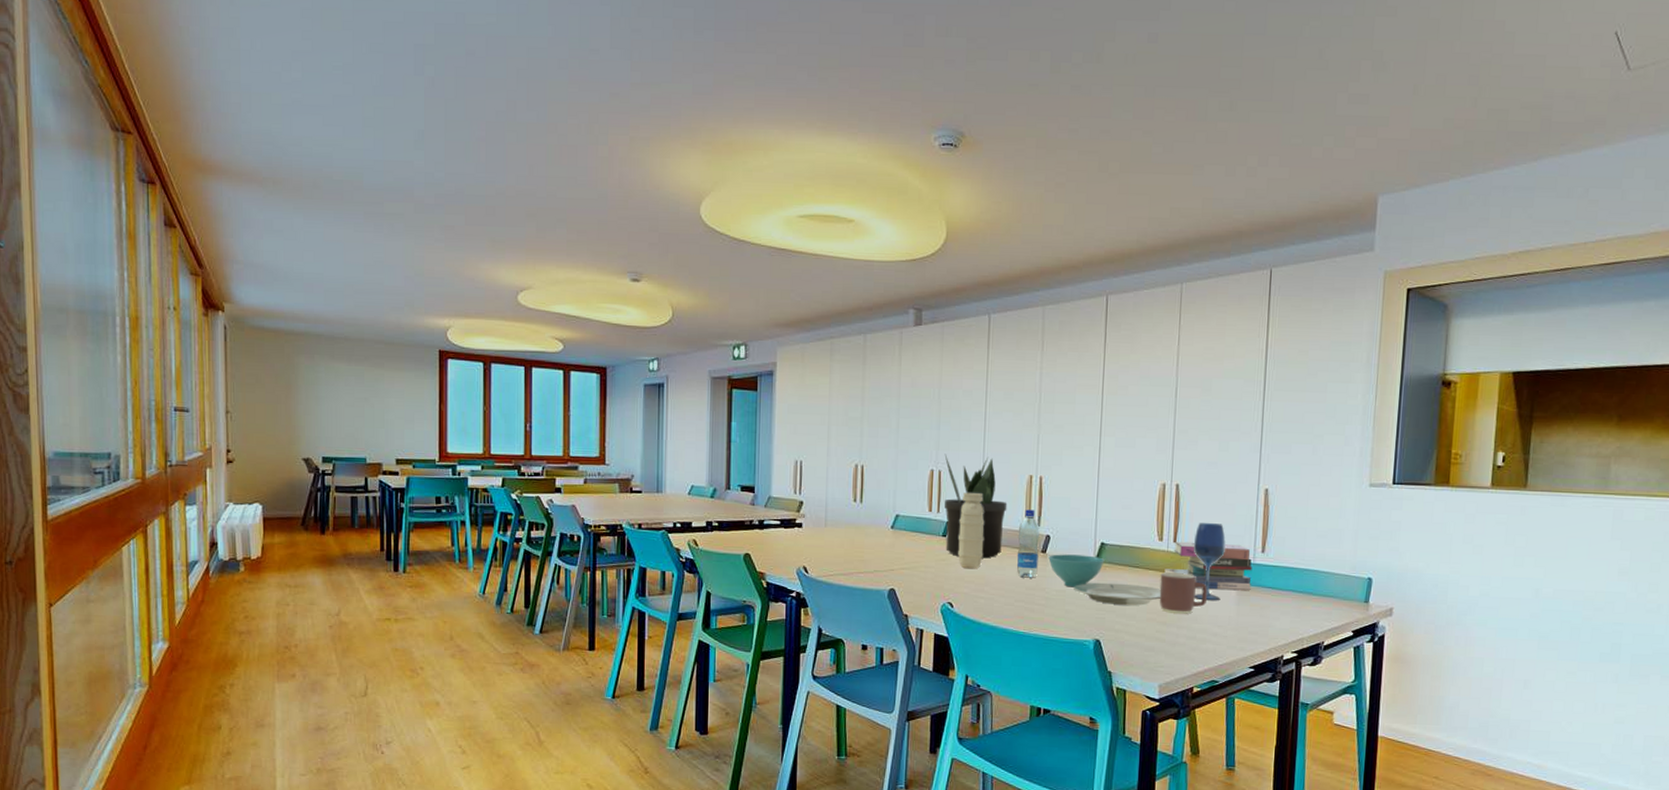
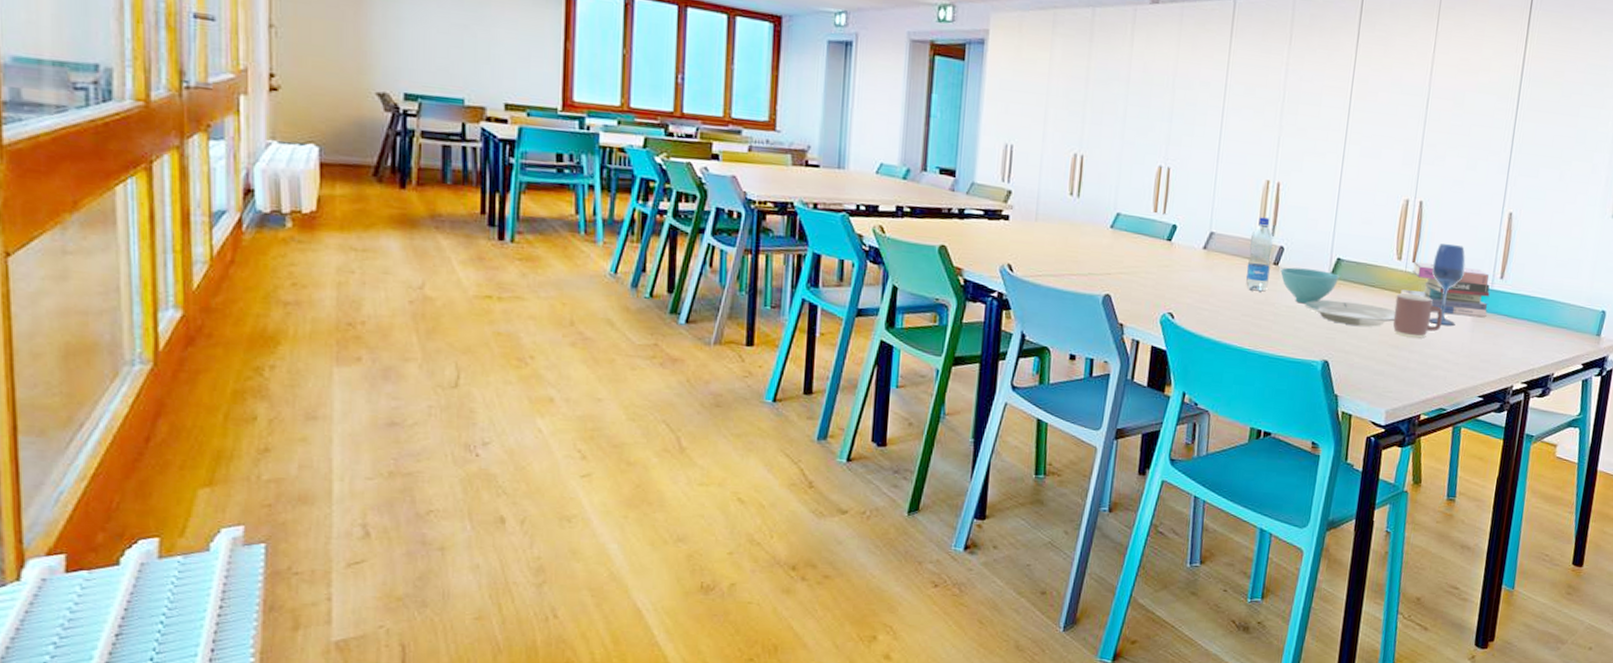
planter: present [944,454,1008,558] -> none [1169,149,1241,267]
water jug: present [958,493,985,568] -> none [1183,194,1215,278]

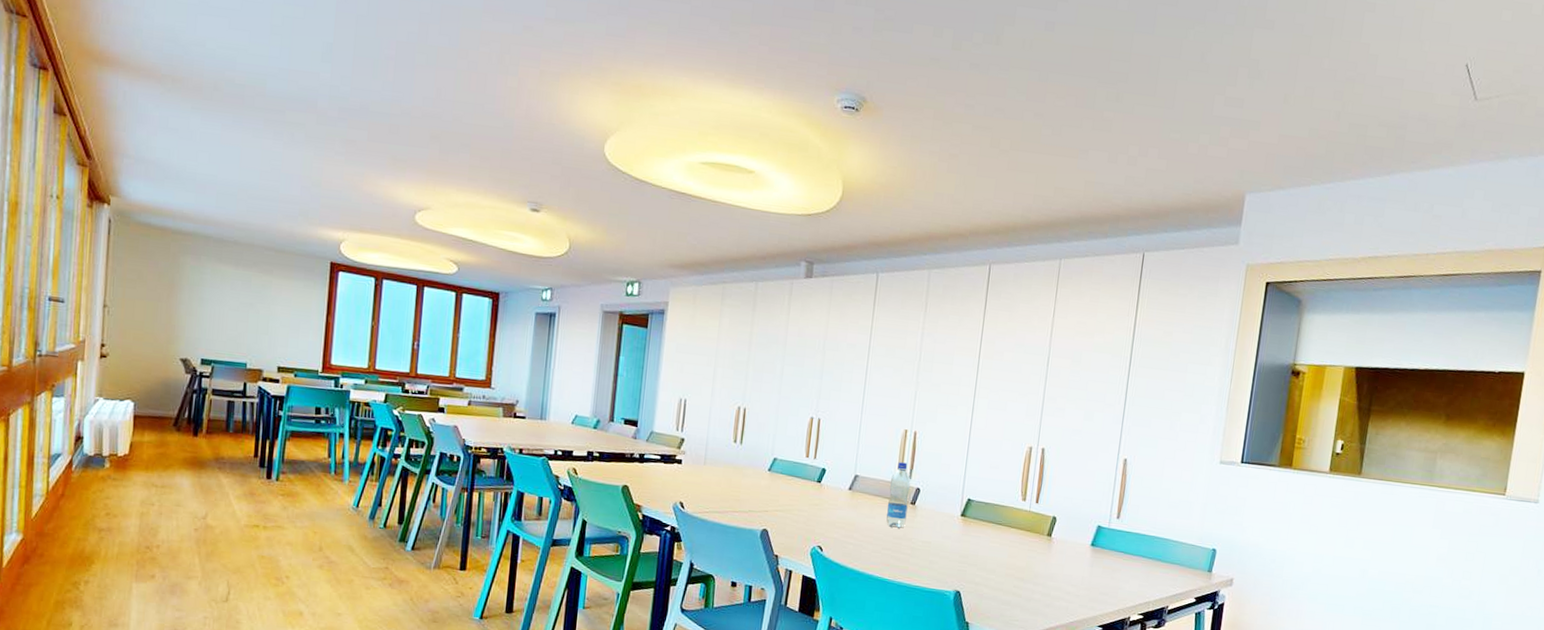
bowl: present [1280,267,1340,304] -> none [917,506,970,540]
plate: present [1305,300,1396,327] -> none [939,536,1021,561]
mug: present [1392,293,1443,338] -> none [1018,531,1064,572]
books: present [1400,261,1490,317] -> none [1025,502,1107,553]
wineglass: present [1428,244,1466,326] -> none [1051,486,1085,561]

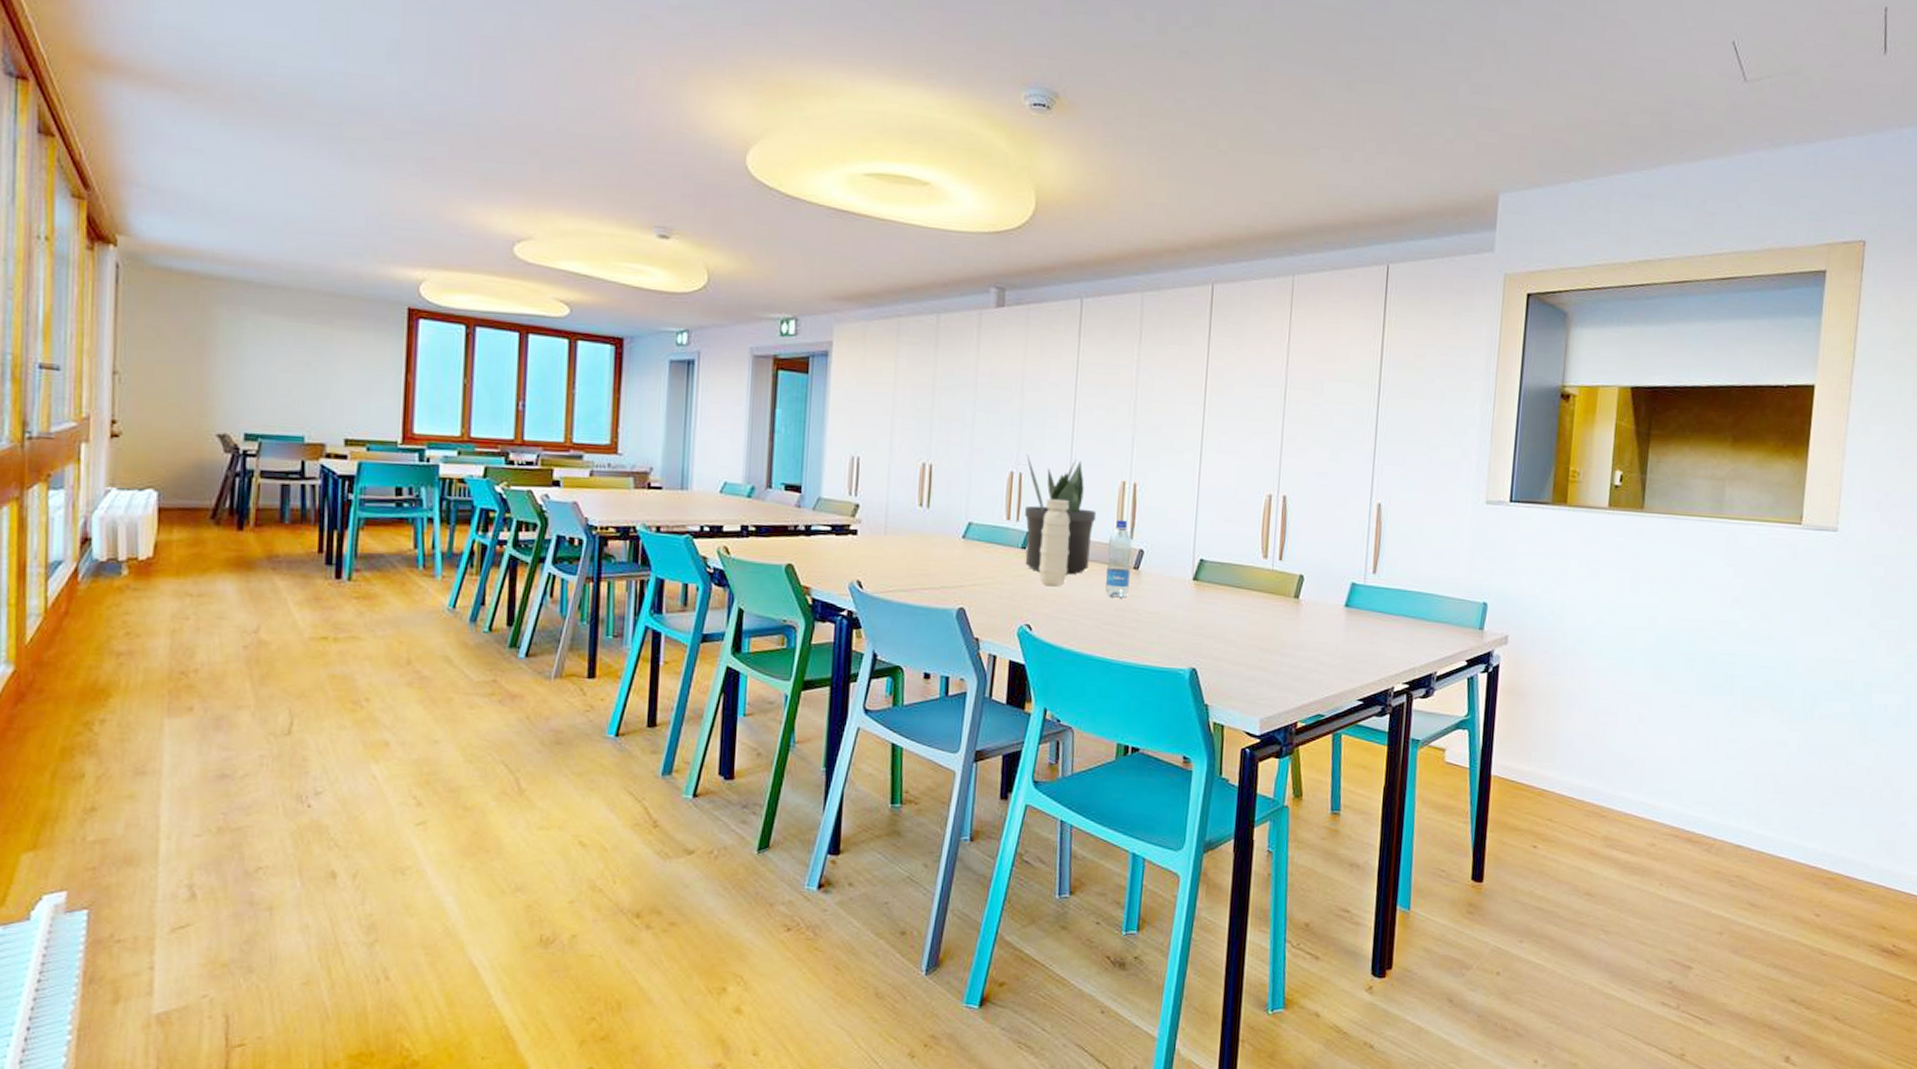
planter: none [819,403,882,506] -> present [1025,454,1097,575]
water jug: none [831,442,859,515] -> present [1039,499,1071,586]

